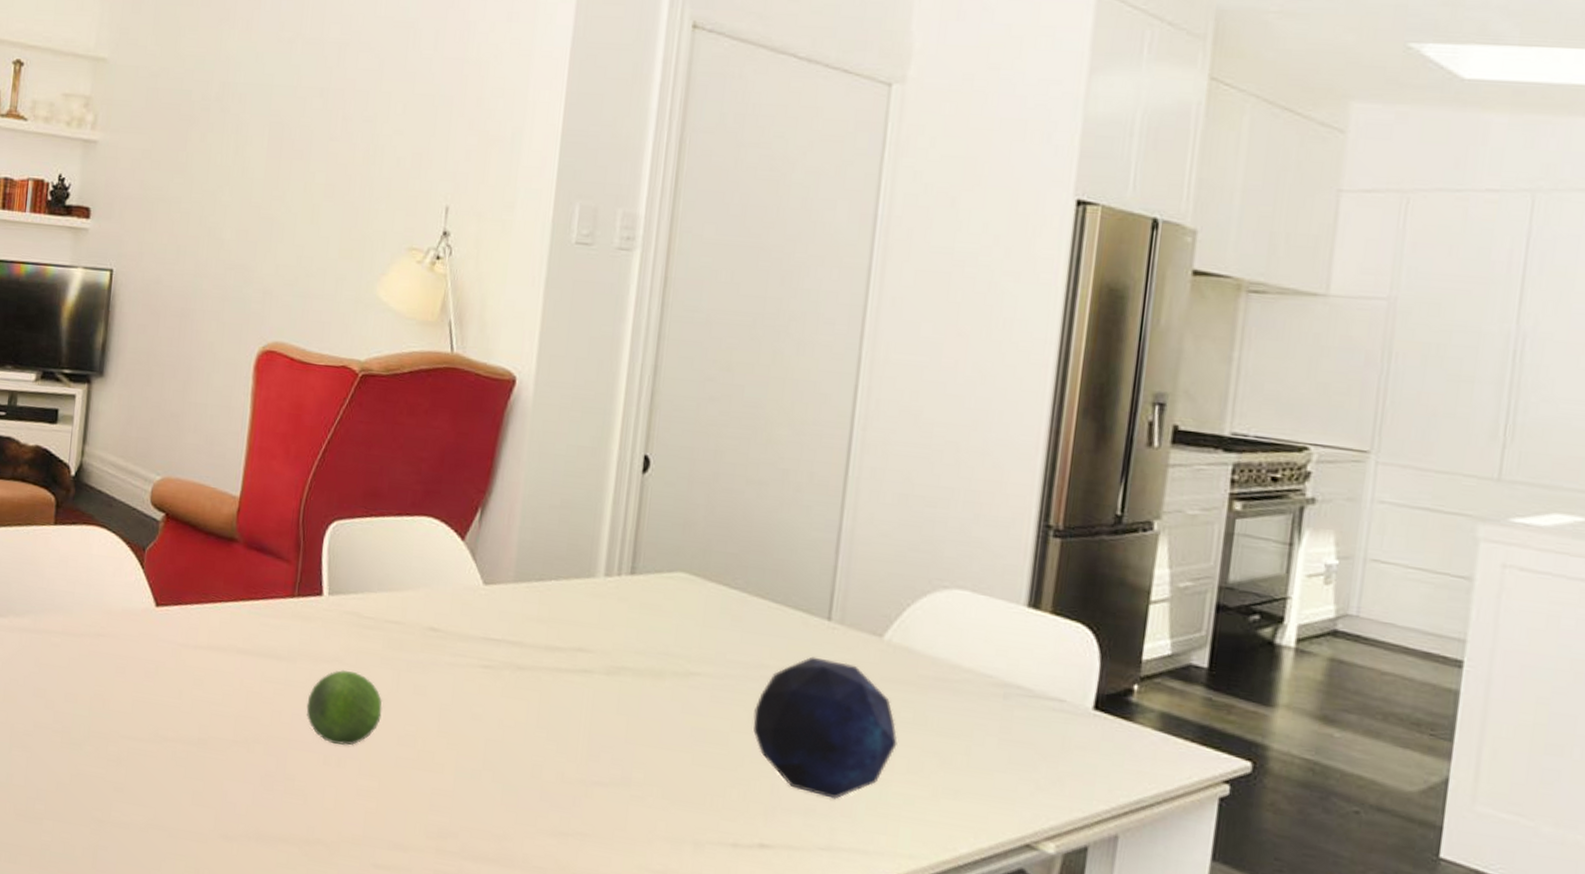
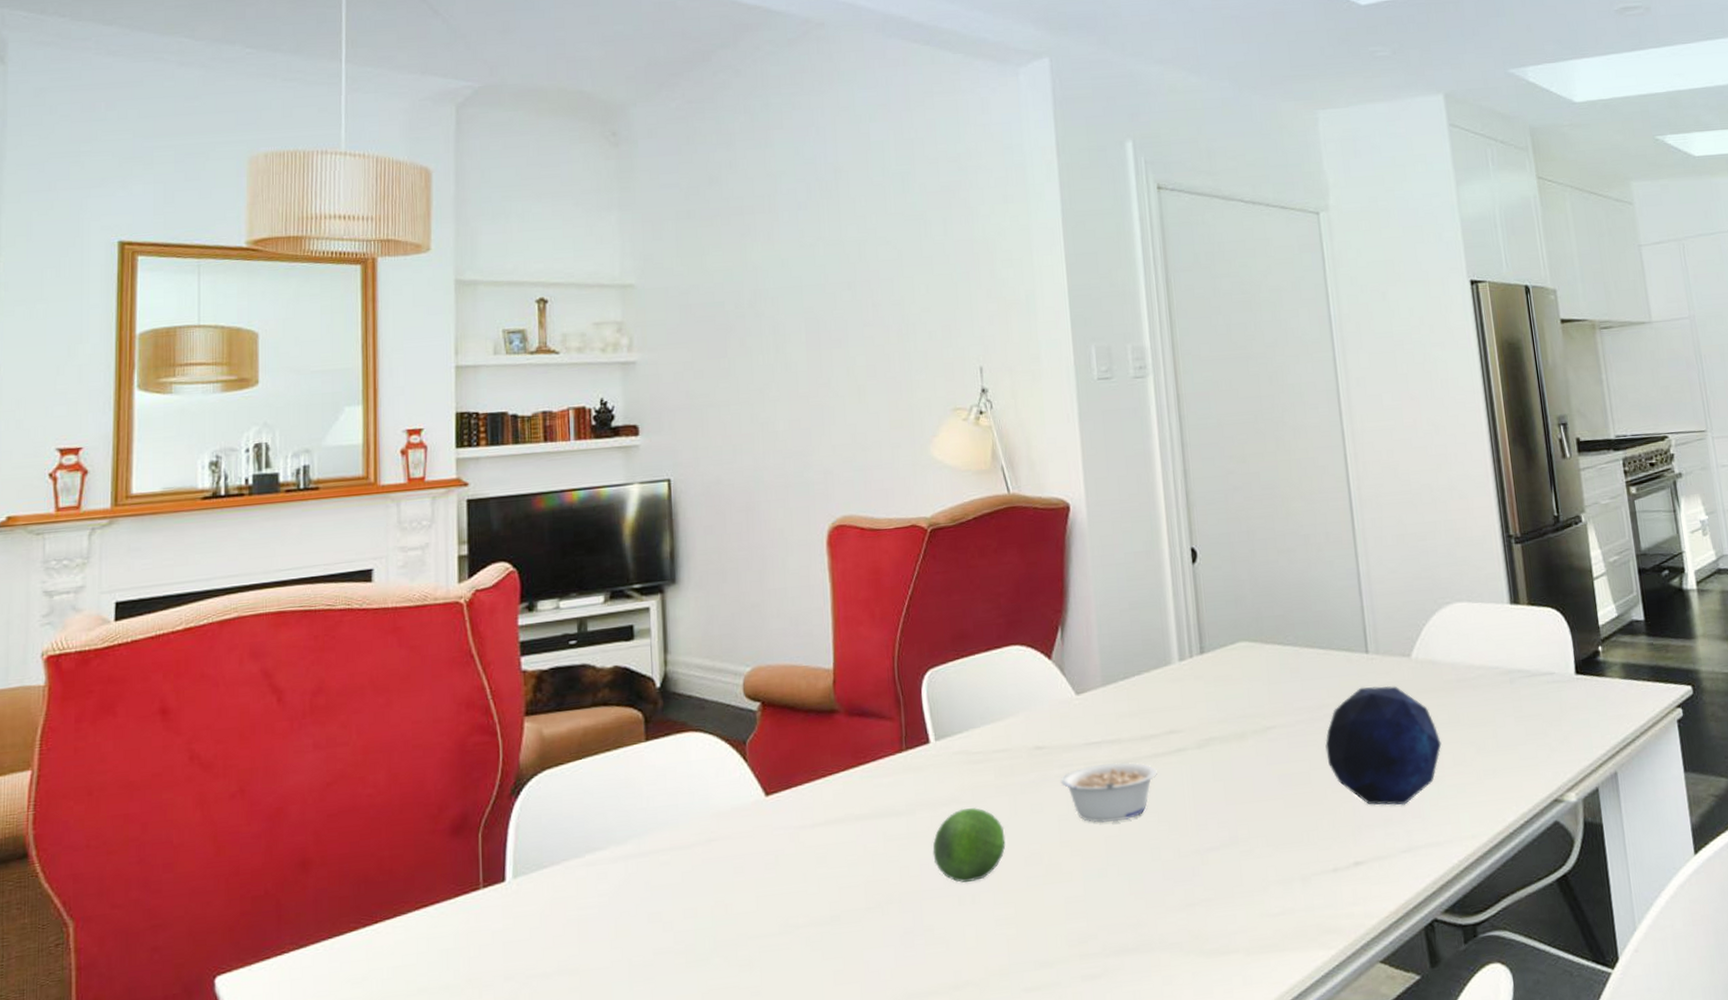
legume: none [449,661,556,728] -> present [1060,762,1157,823]

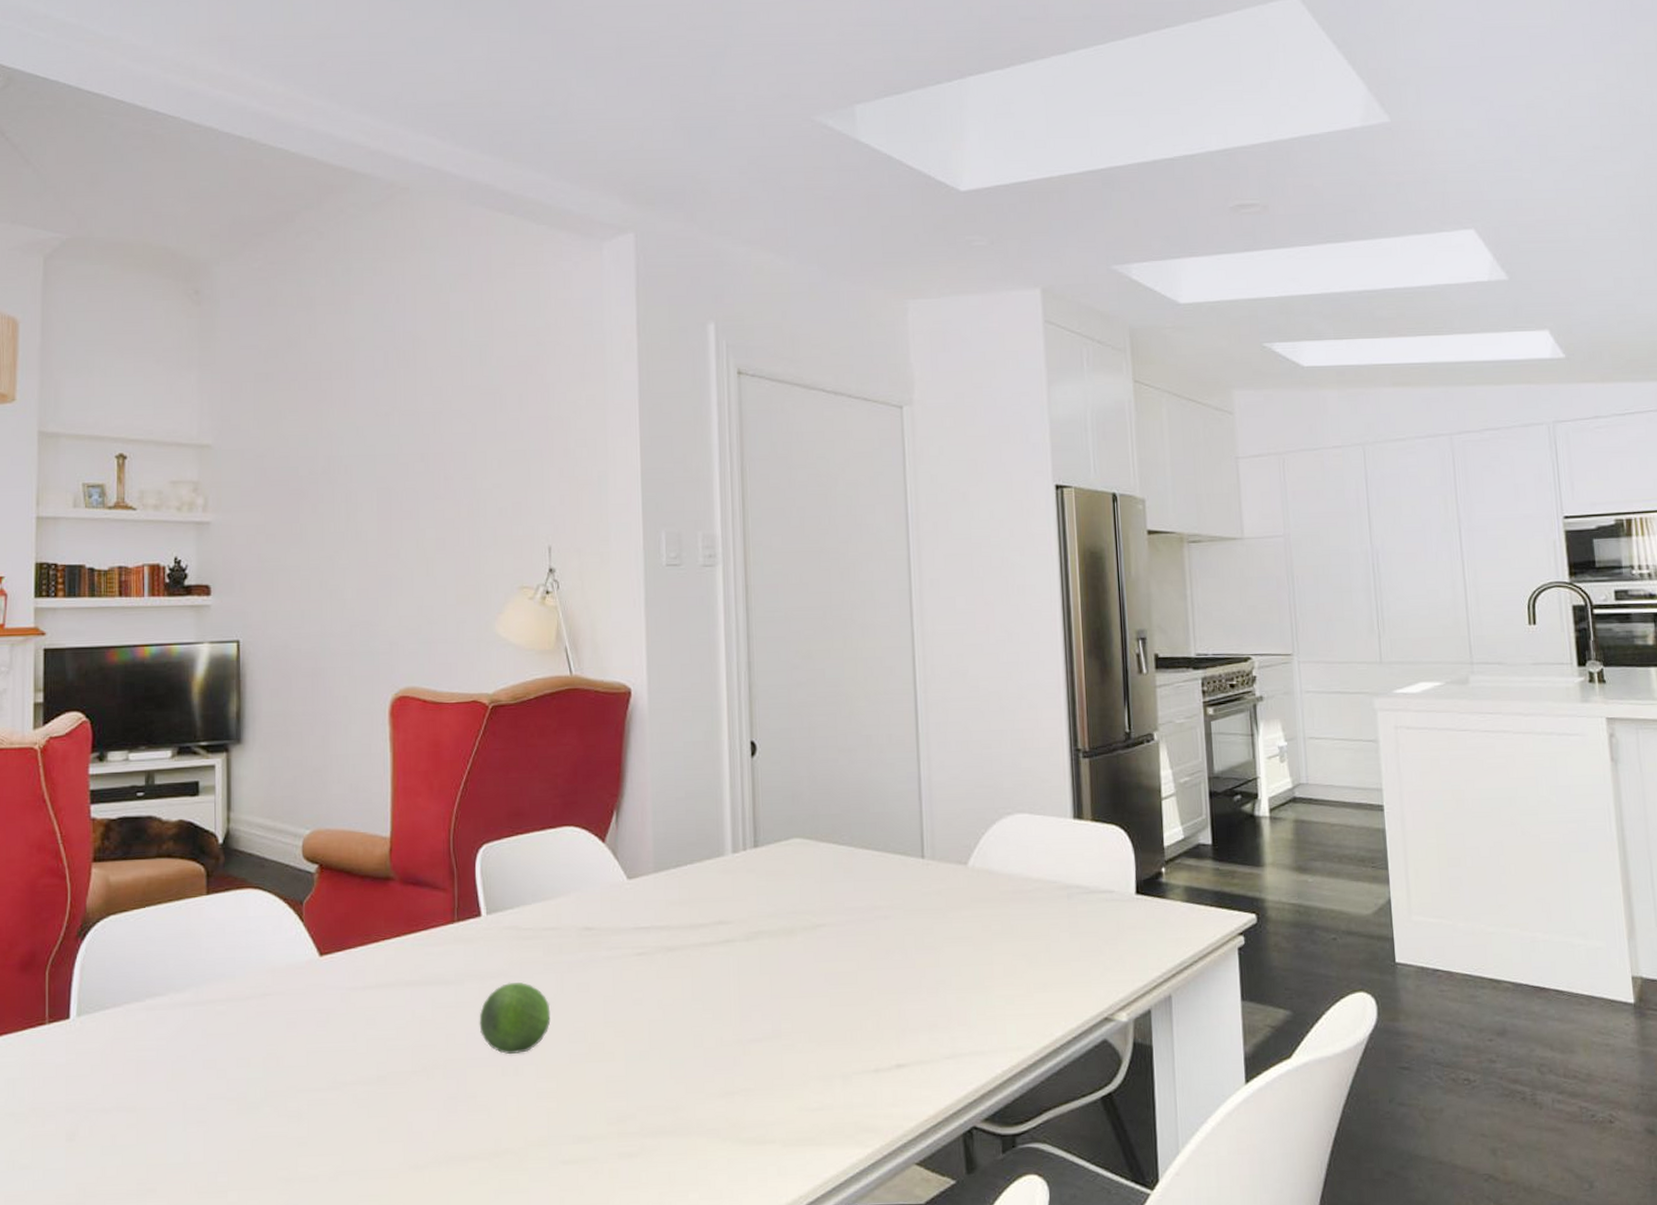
legume: present [1060,762,1157,823] -> none [607,949,704,1006]
decorative orb: present [1325,685,1442,805] -> none [874,892,993,1012]

